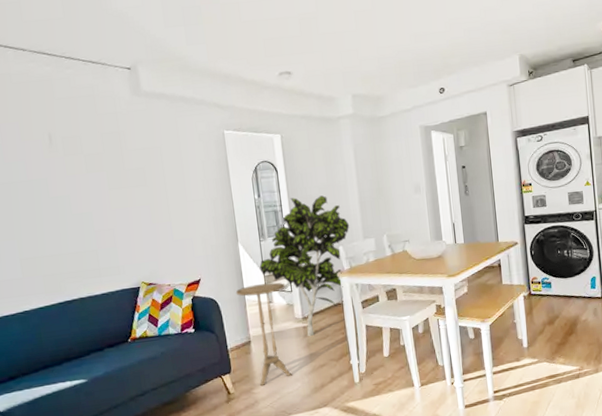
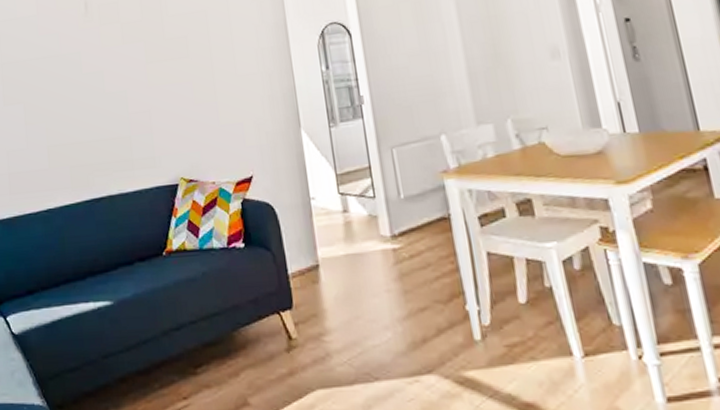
side table: present [235,282,292,386] -> none [298,183,379,331]
indoor plant: present [259,195,350,337] -> none [329,65,455,265]

